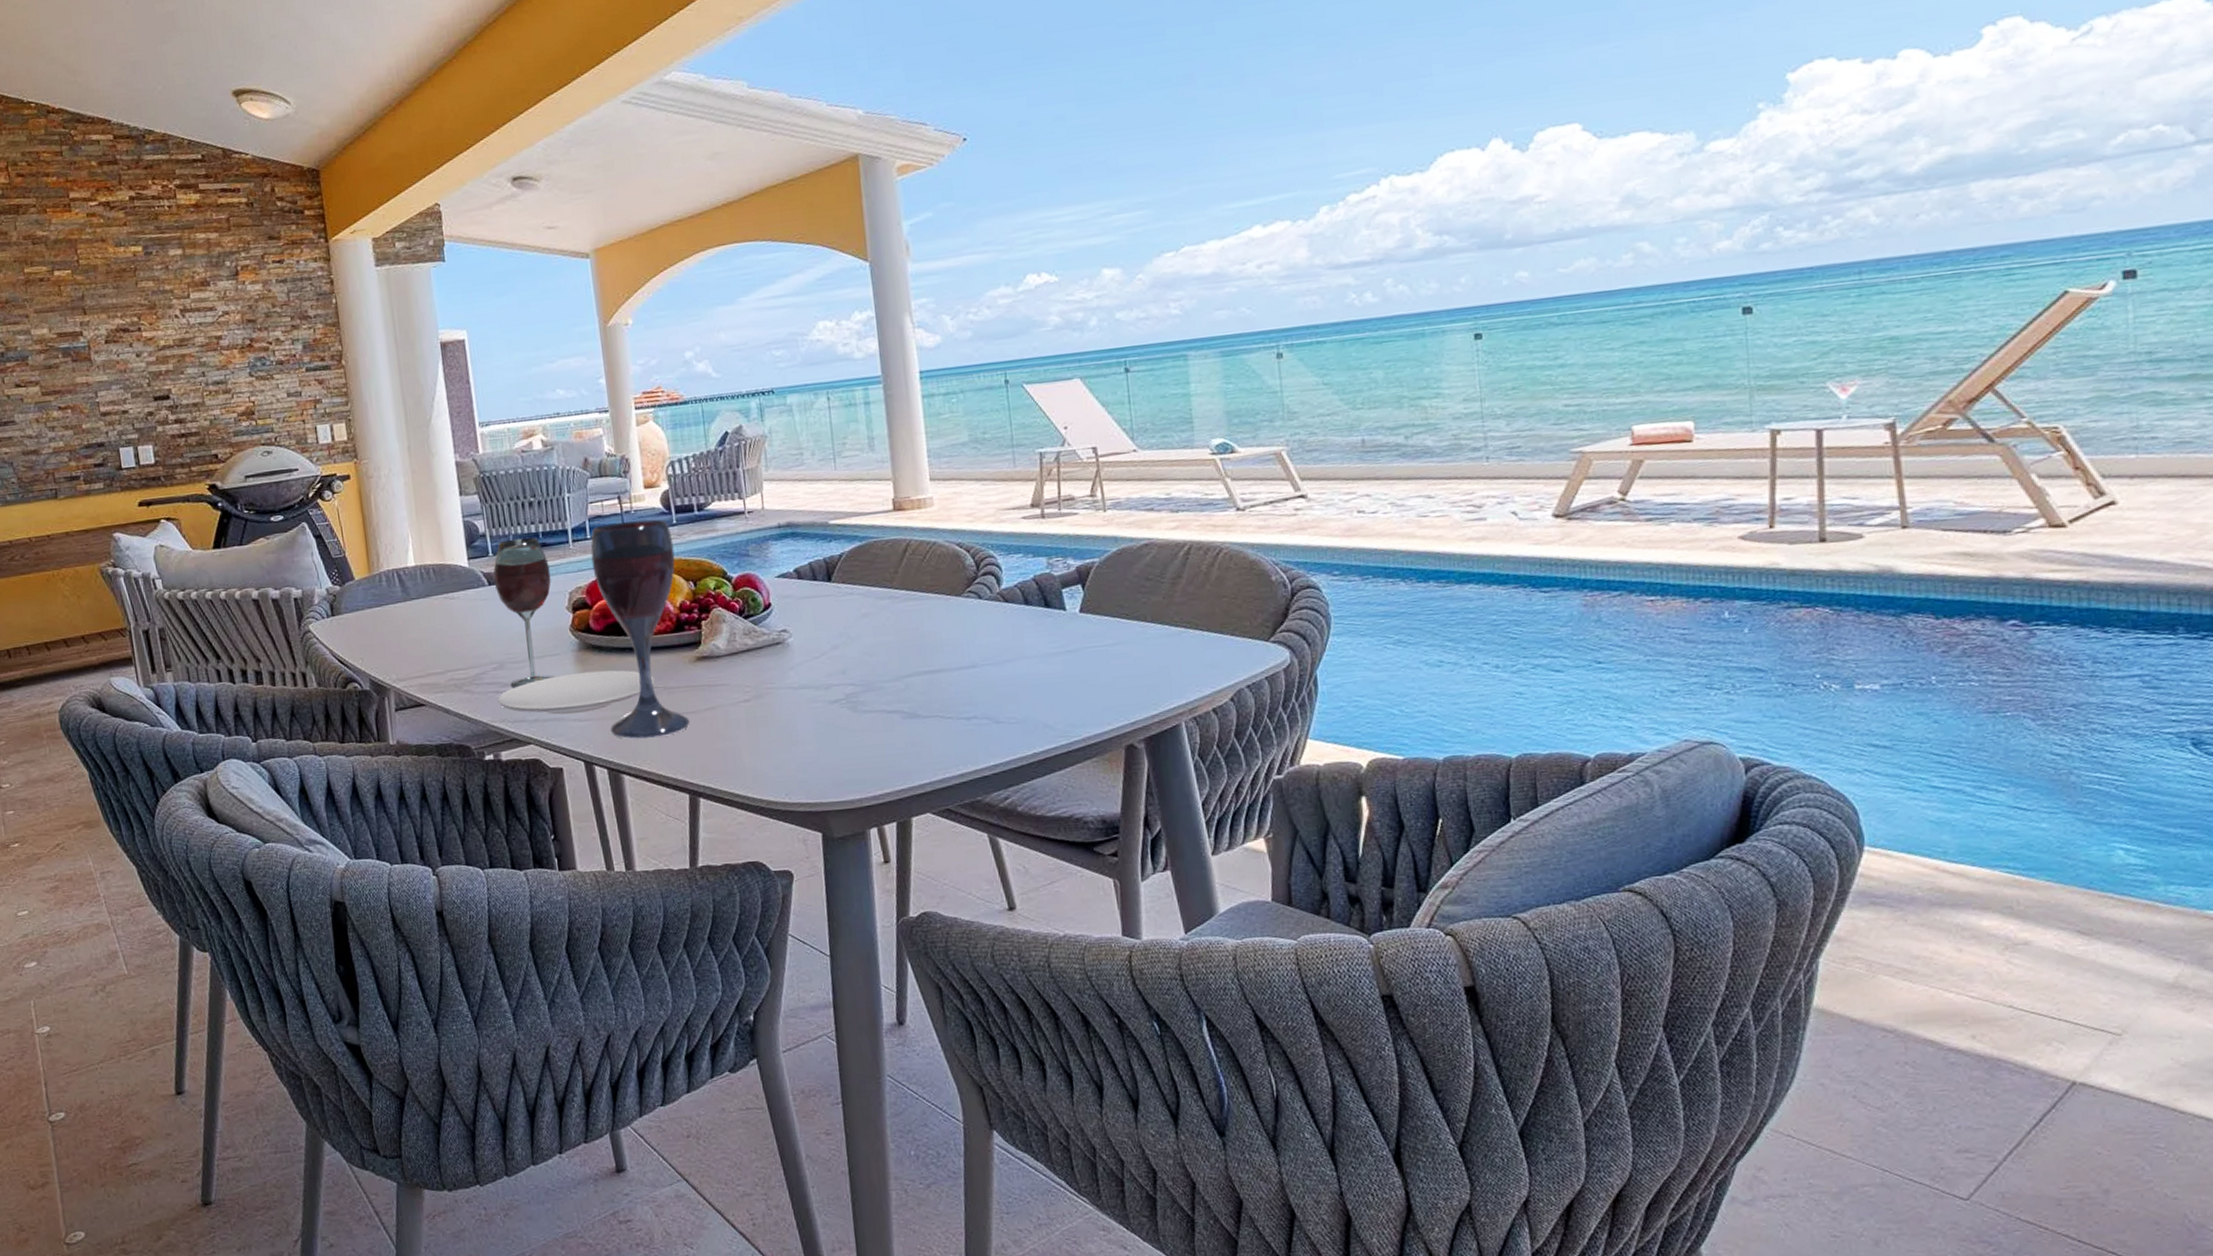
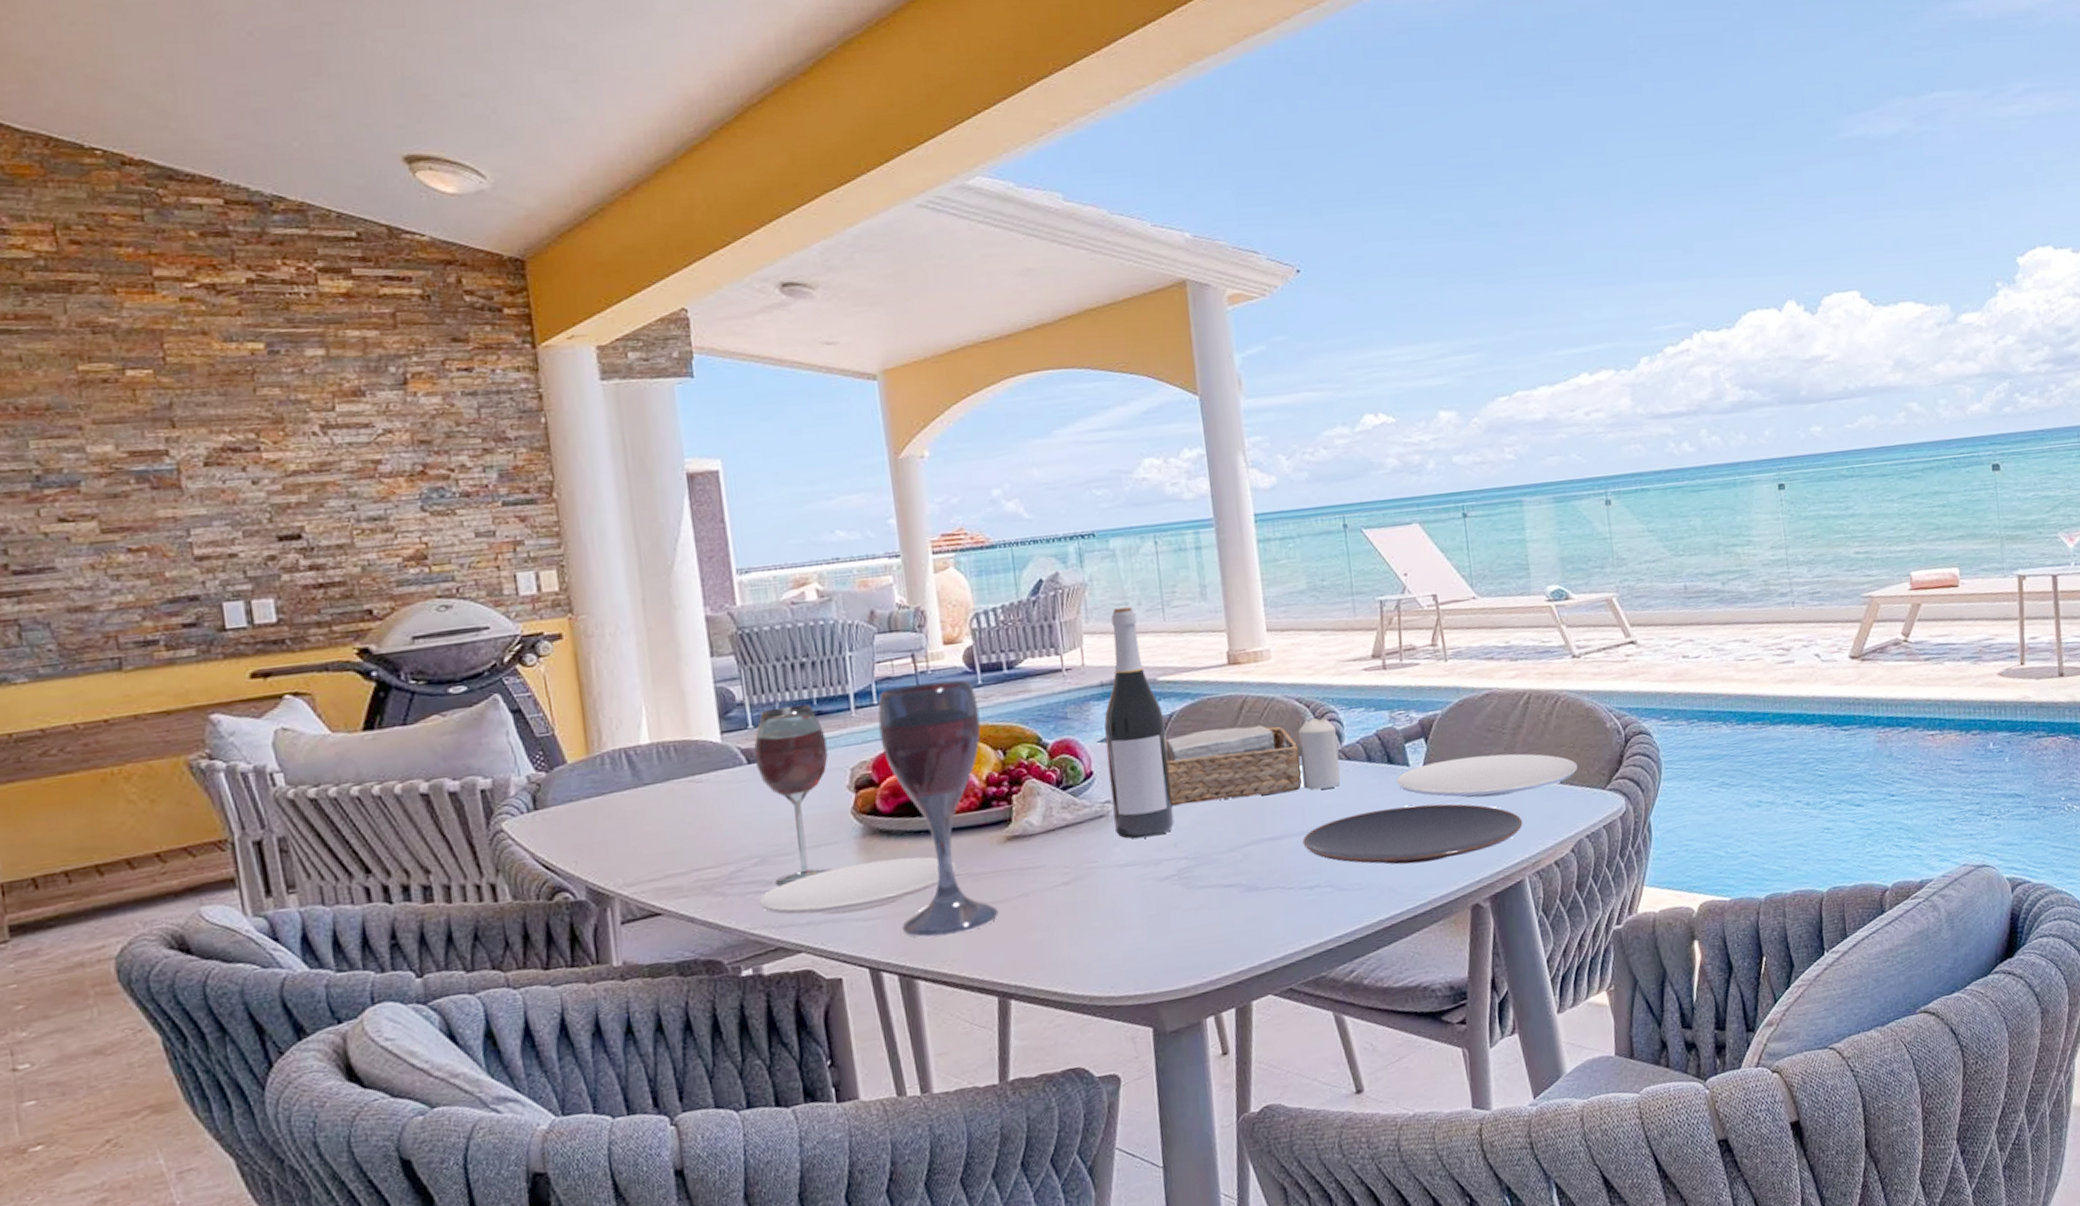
wine bottle: none [780,457,843,665] -> present [1103,607,1175,839]
napkin holder: none [835,567,962,638] -> present [1165,725,1302,807]
candle: none [957,562,999,629] -> present [1297,717,1341,790]
plate: none [961,647,1181,703] -> present [1302,804,1523,865]
plate: none [1052,602,1240,644] -> present [1396,753,1578,798]

